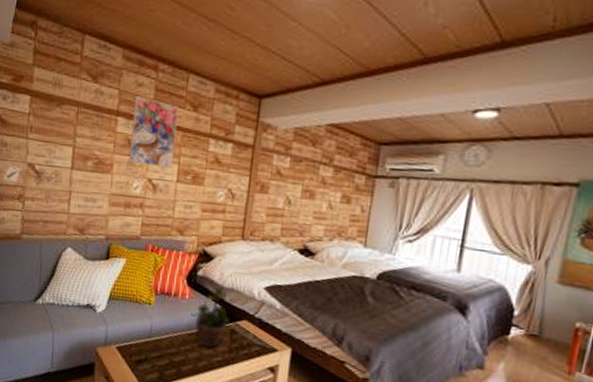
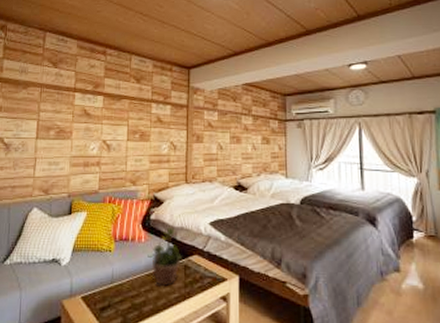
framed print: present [128,96,178,168] -> none [85,75,124,130]

